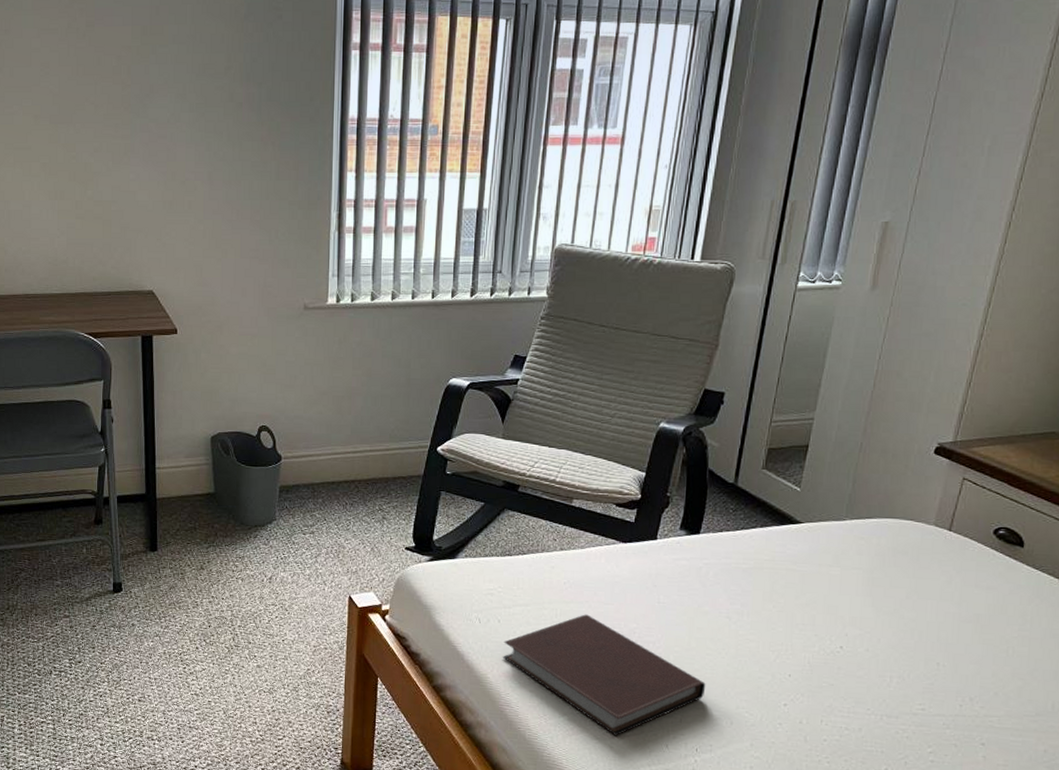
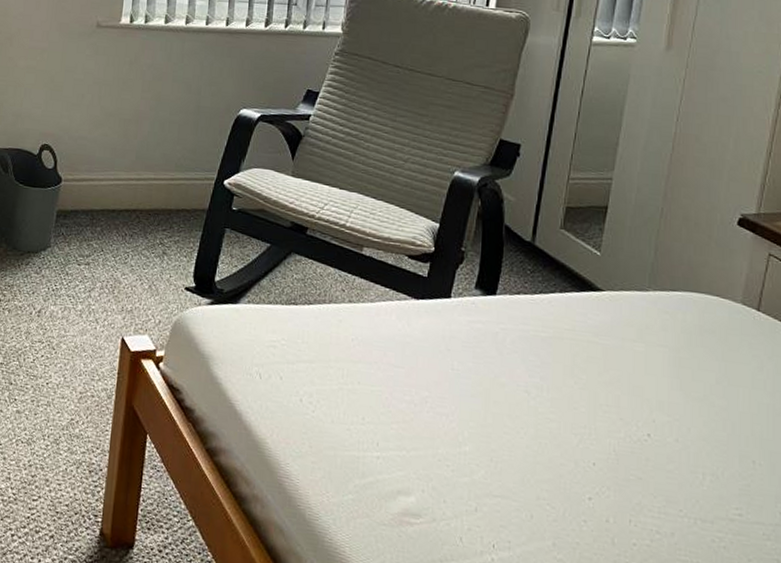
notebook: present [502,614,706,736] -> none [283,376,503,523]

